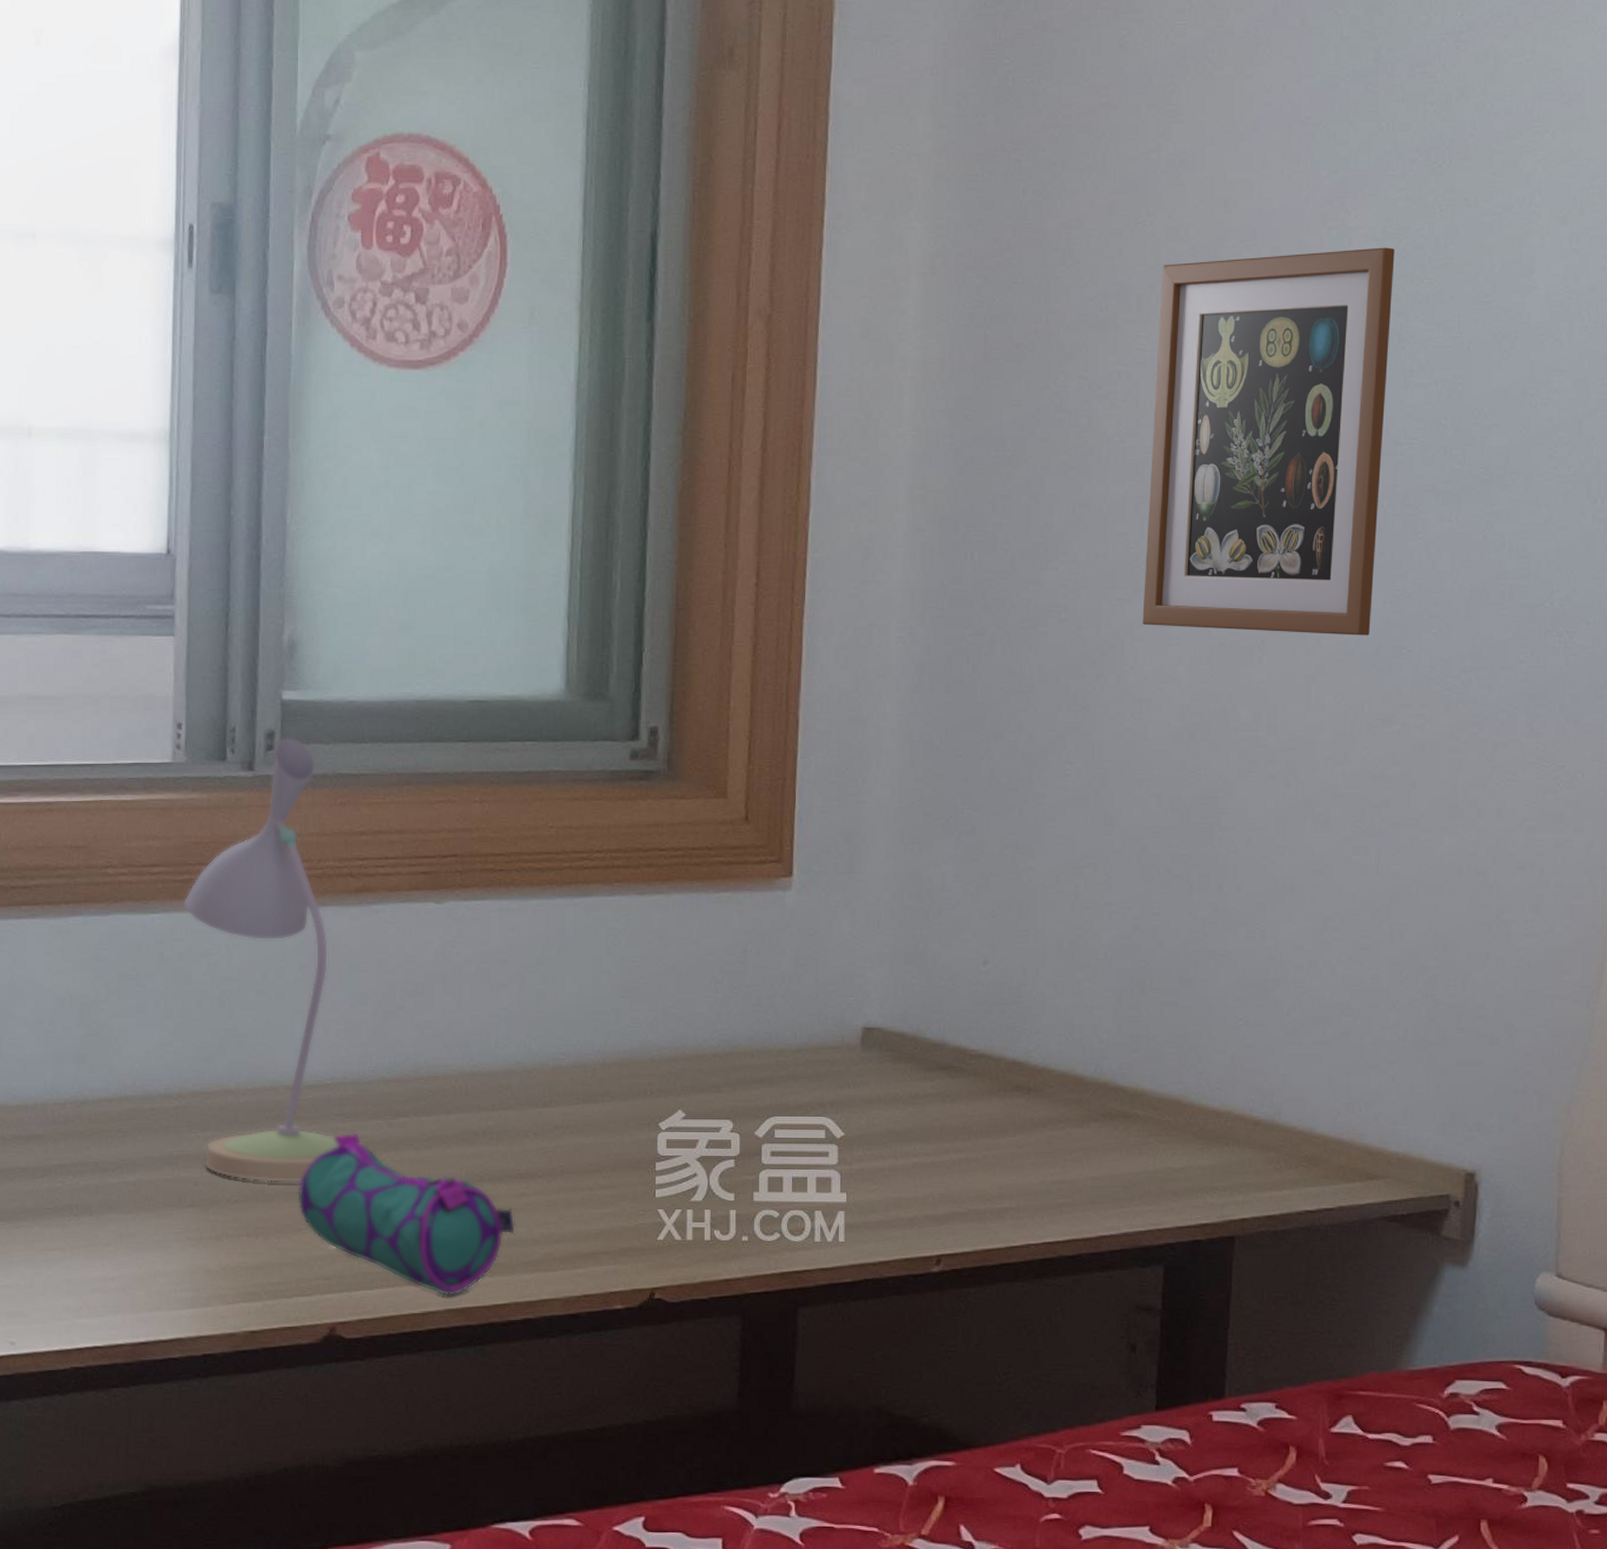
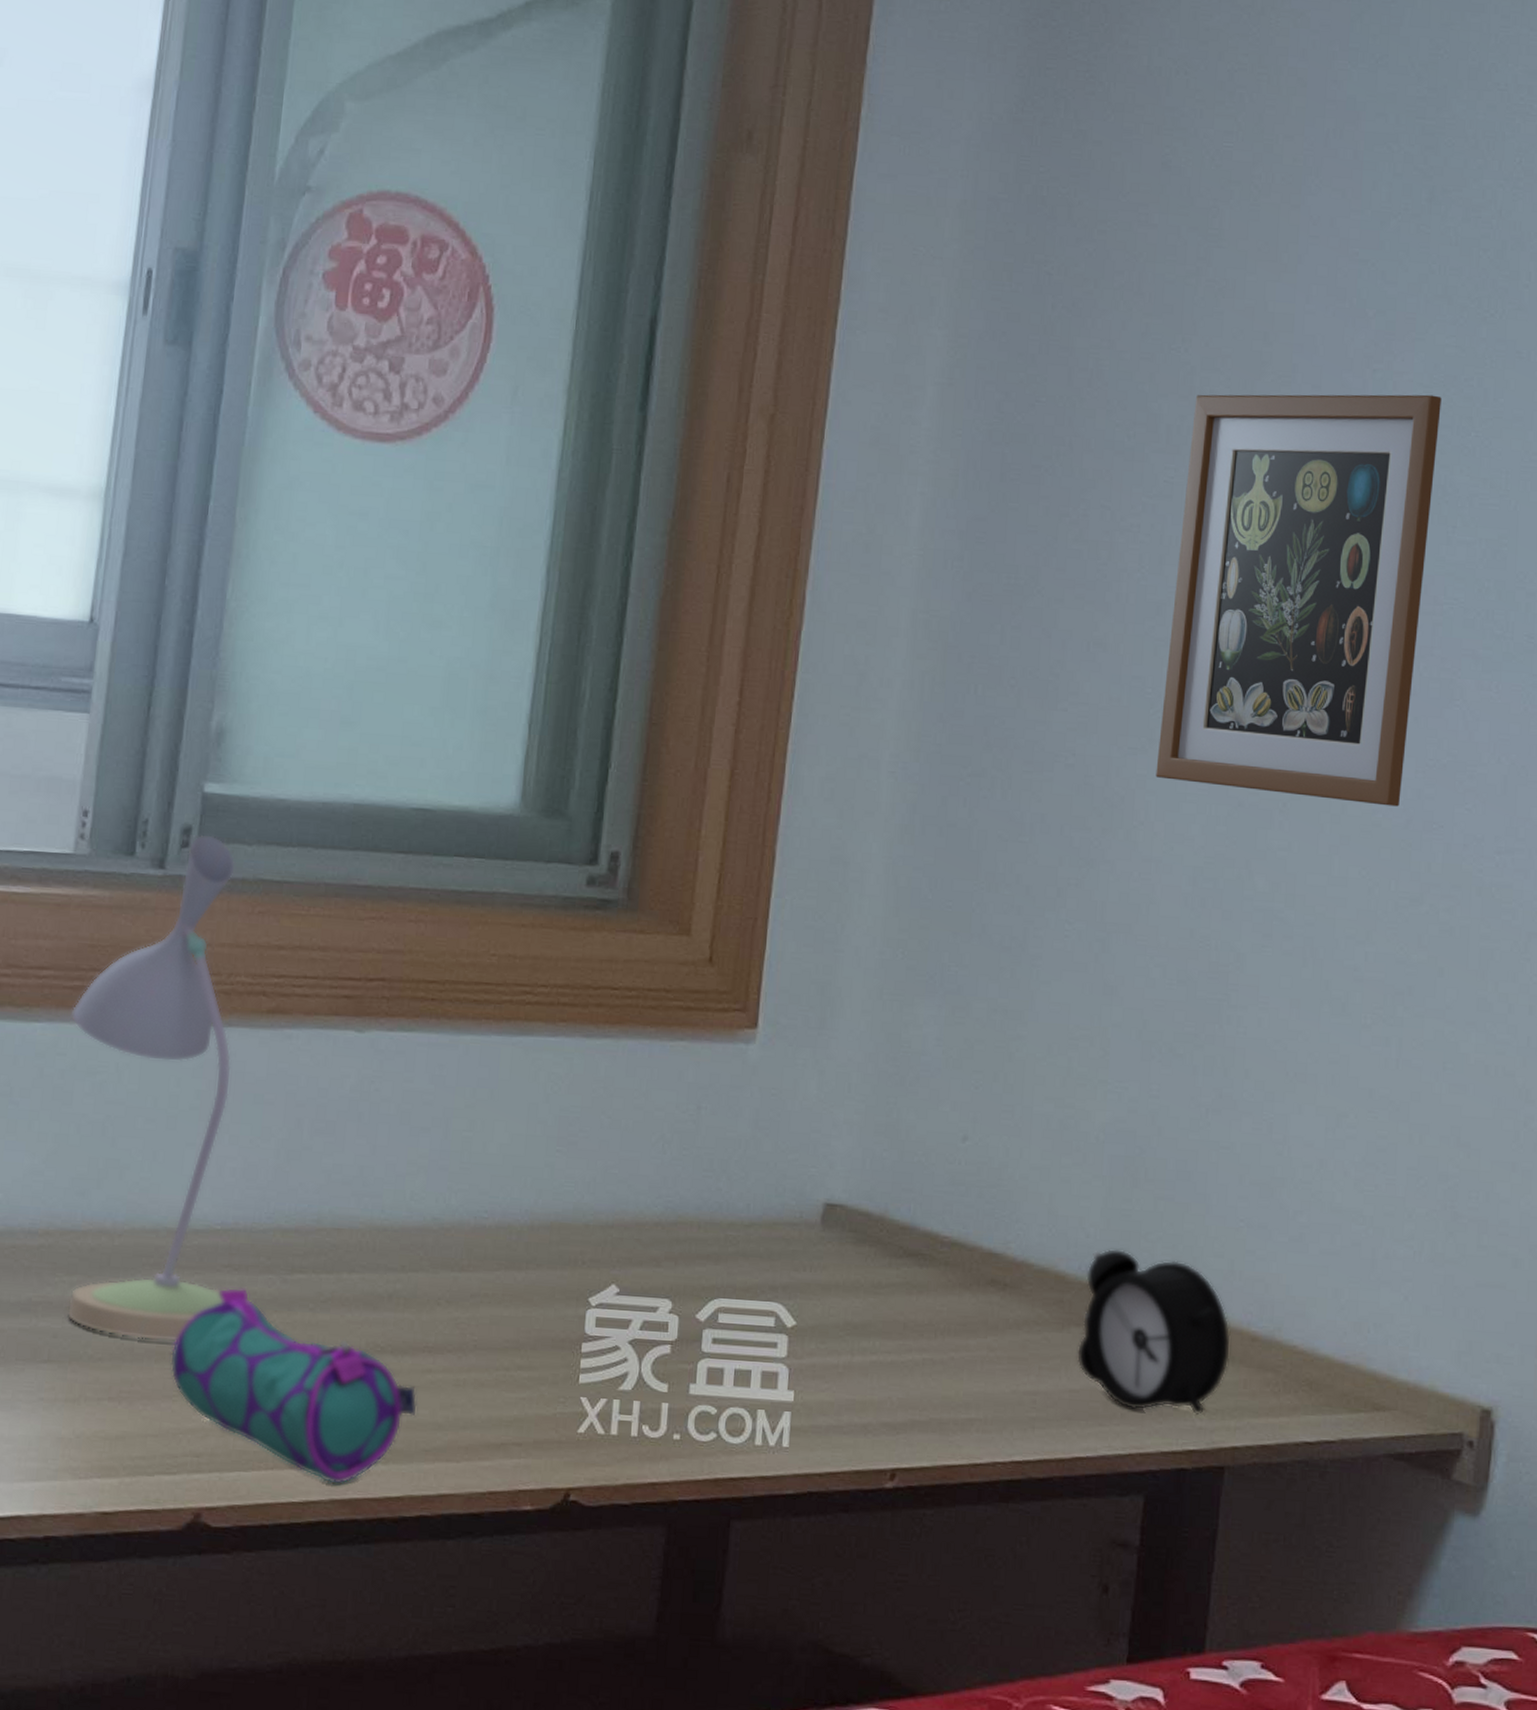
alarm clock: none [1096,1051,1236,1193] -> present [1076,1248,1232,1416]

